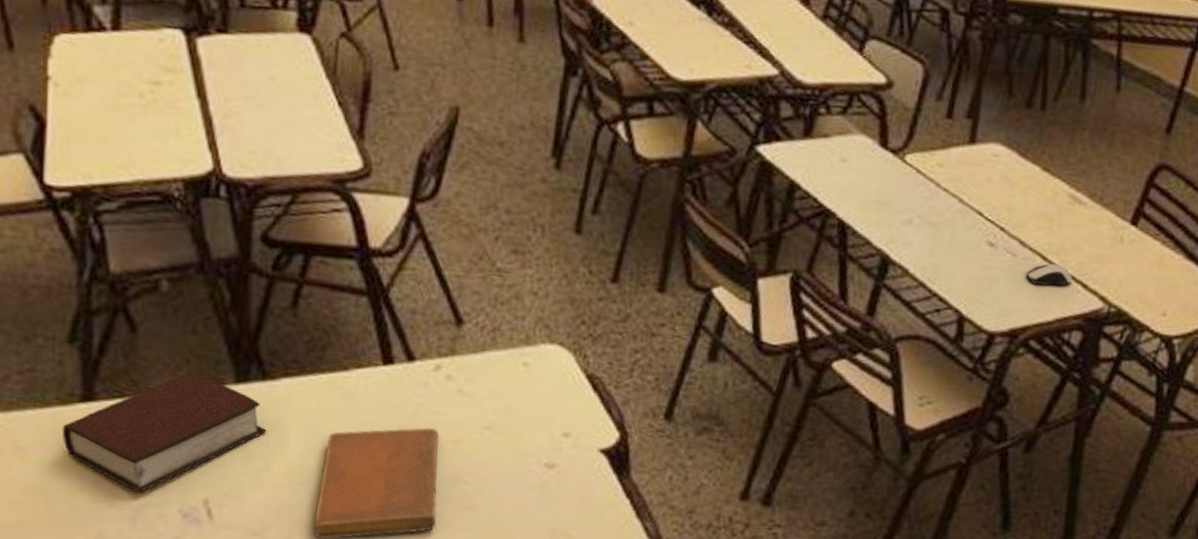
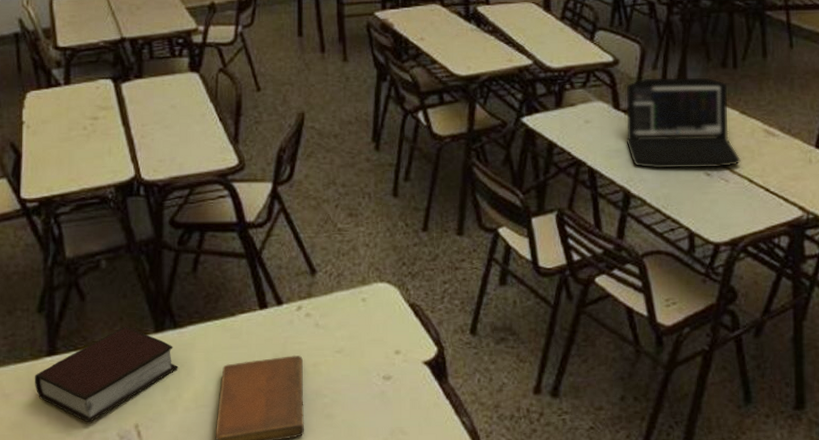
laptop: none [890,110,1036,238] -> present [626,77,742,170]
computer mouse: present [1026,264,1073,286] -> none [738,185,776,202]

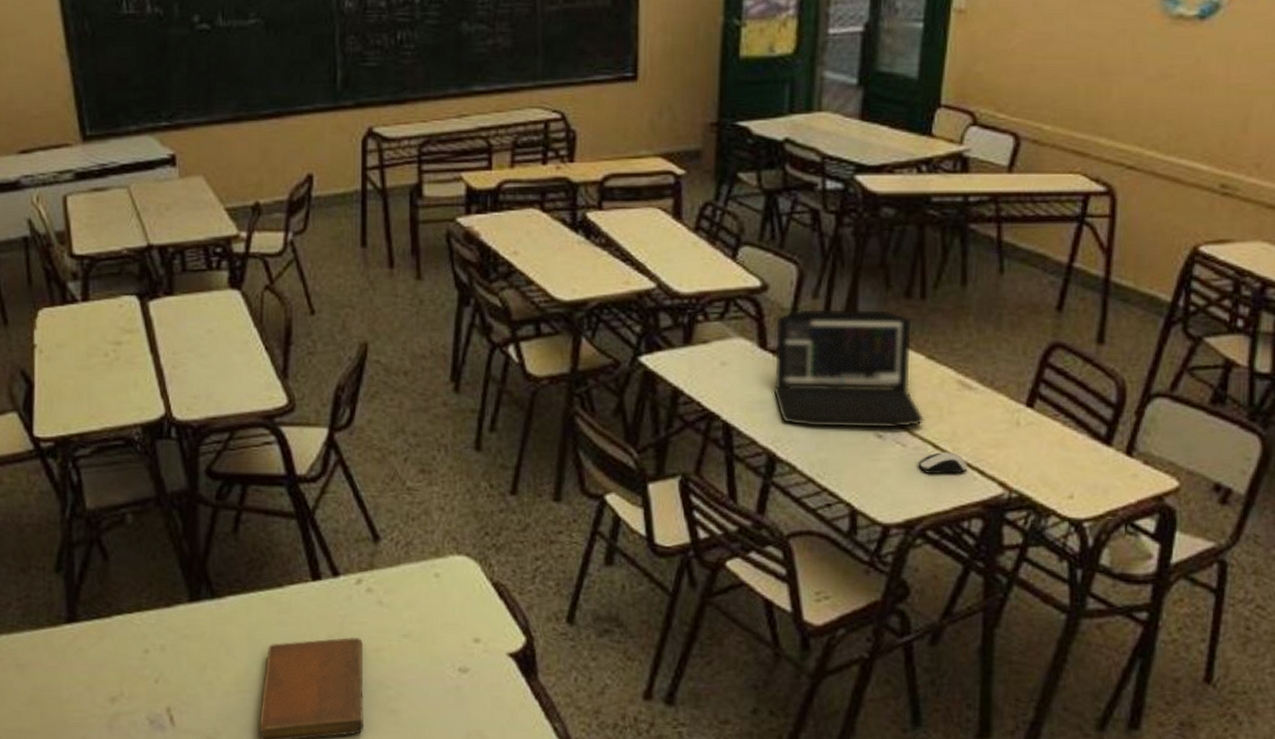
bible: present [35,326,178,422] -> none [53,593,217,702]
computer mouse: none [738,185,776,202] -> present [918,452,968,474]

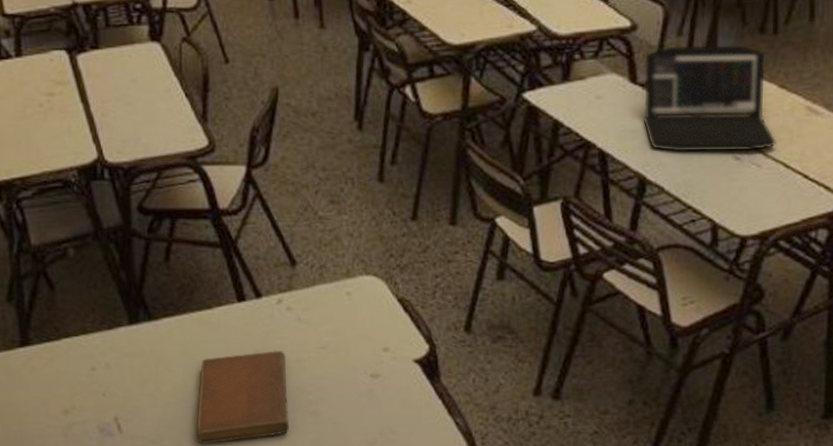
computer mouse: present [918,452,968,474] -> none [771,171,815,190]

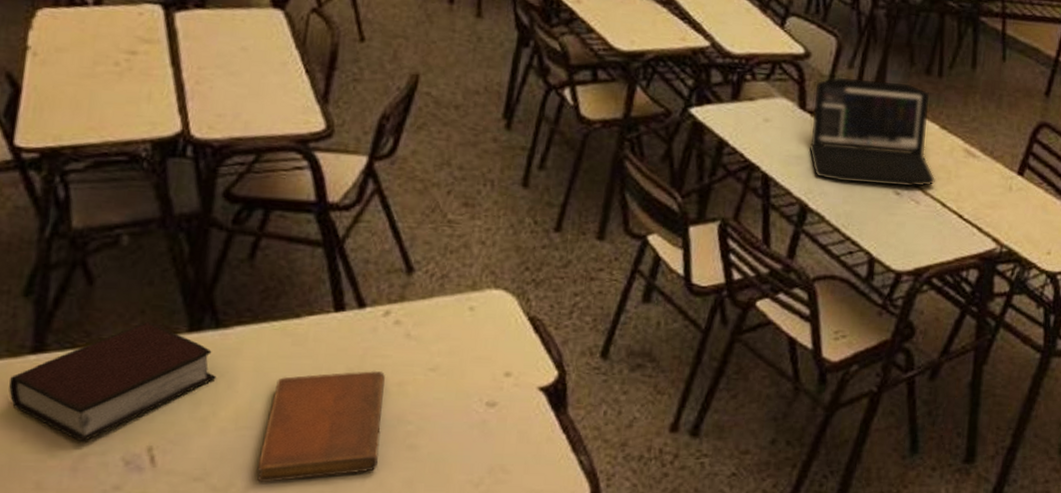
bible: none [9,317,156,414] -> present [9,321,217,441]

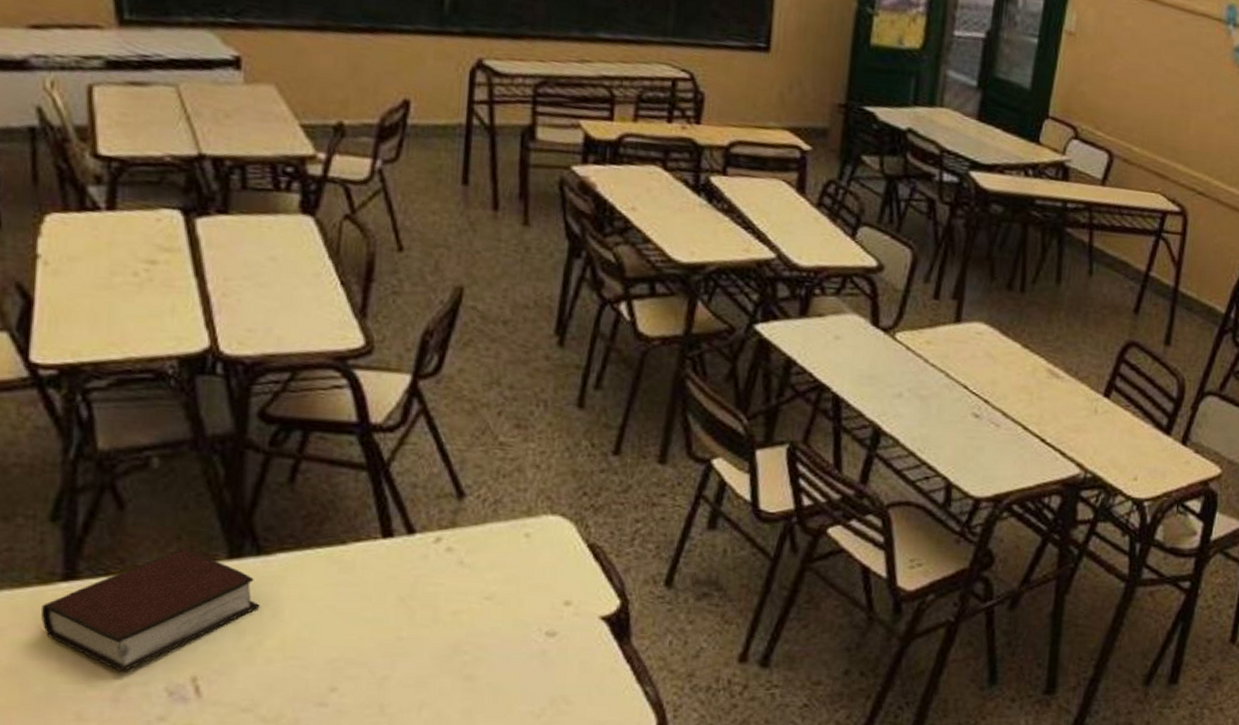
notebook: present [257,370,385,483] -> none [308,598,438,714]
laptop: present [808,76,936,188] -> none [882,291,1018,410]

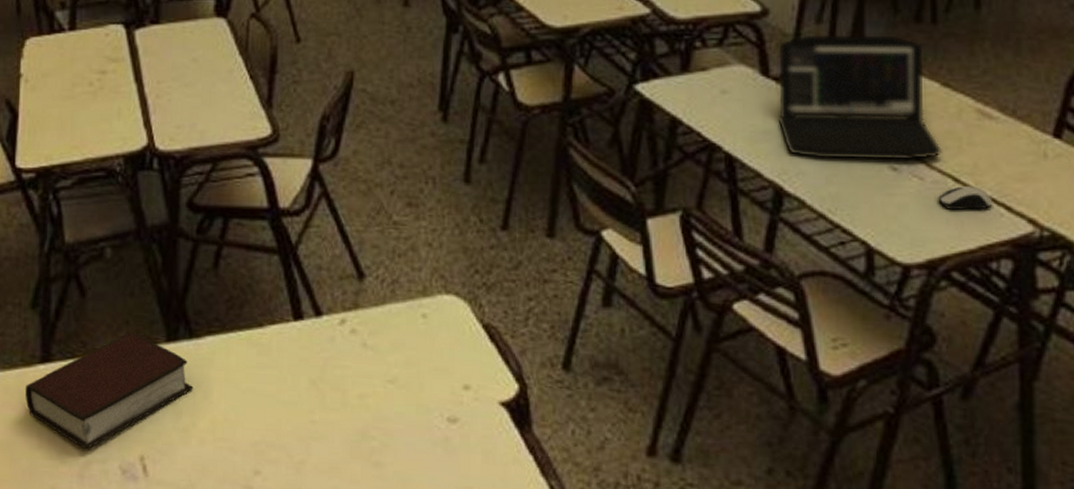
laptop: none [882,291,1018,410] -> present [777,34,943,162]
computer mouse: none [1009,433,1052,454] -> present [938,186,993,210]

